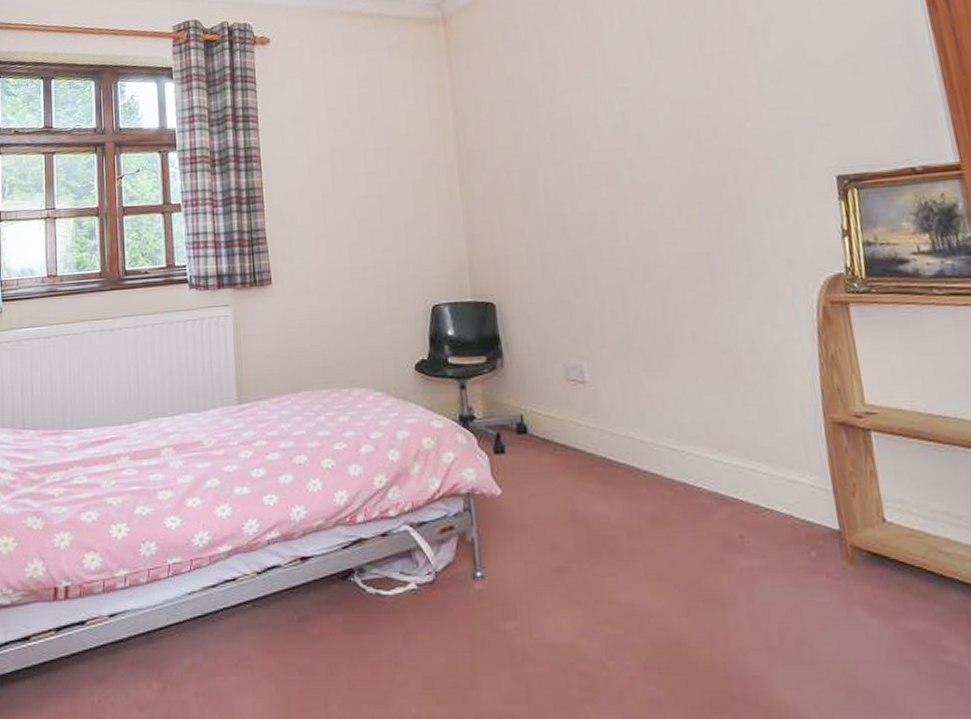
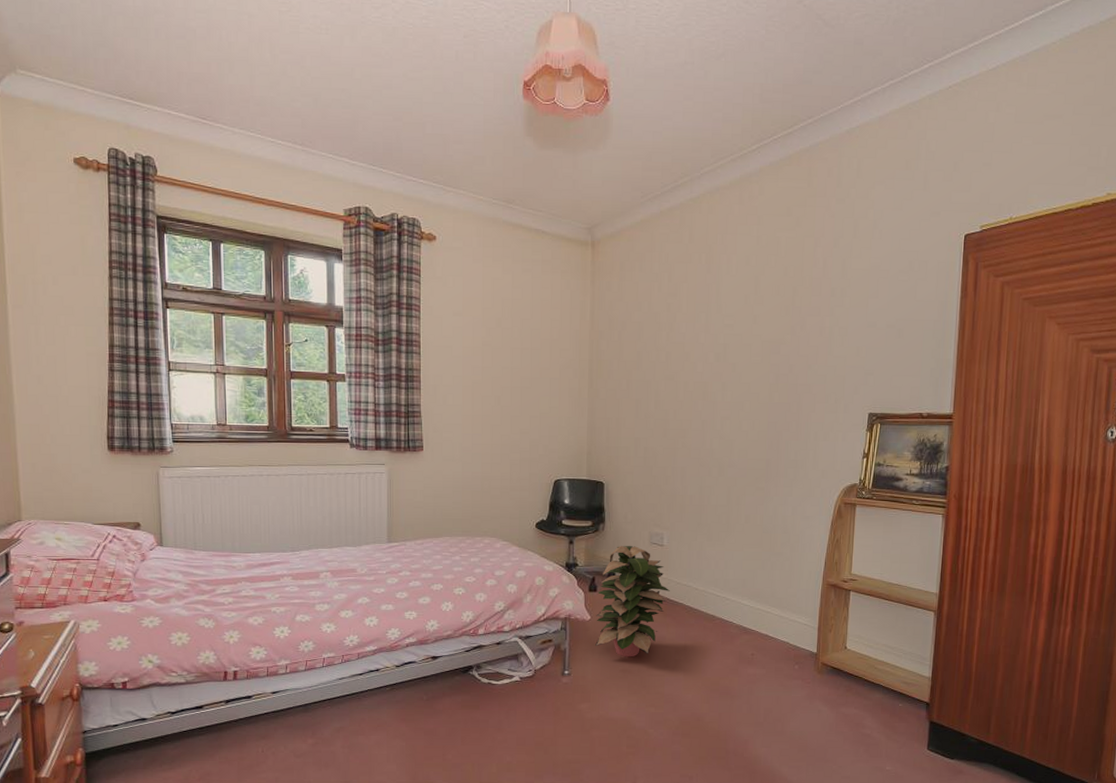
decorative plant: none [506,386,605,548] -> present [595,546,670,657]

